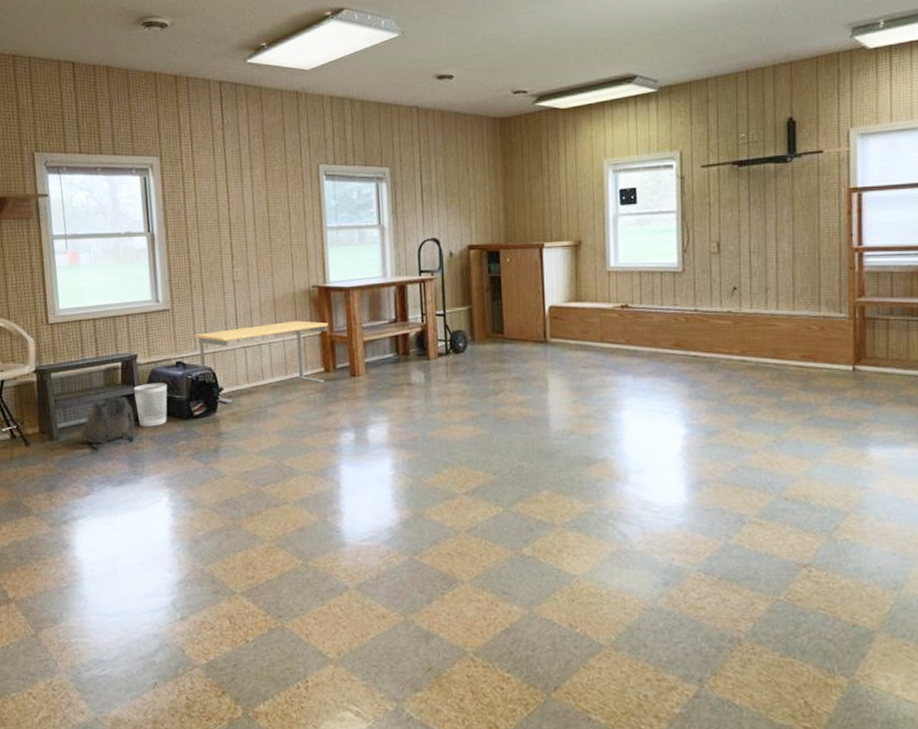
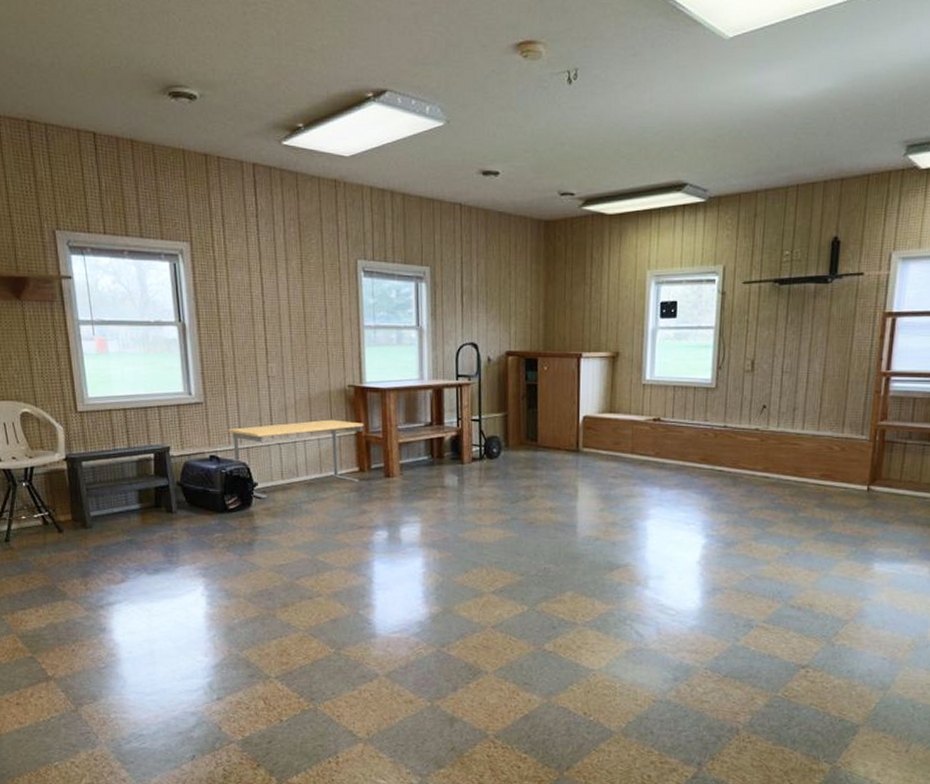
backpack: present [80,396,136,449] -> none [114,487,170,538]
wastebasket: present [134,383,167,427] -> none [167,475,201,518]

